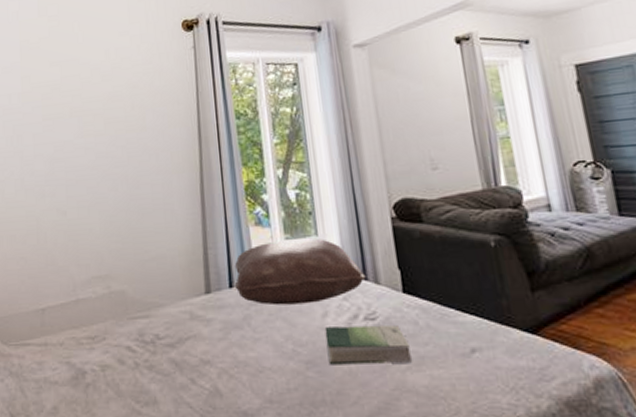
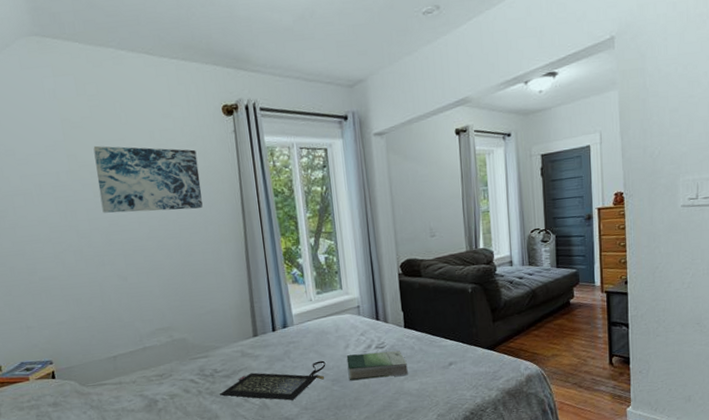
wall art: none [47,66,155,138] -> present [93,145,203,213]
clutch bag: none [161,332,298,387] -> present [220,360,326,401]
pillow: present [234,238,366,306] -> none [276,291,378,342]

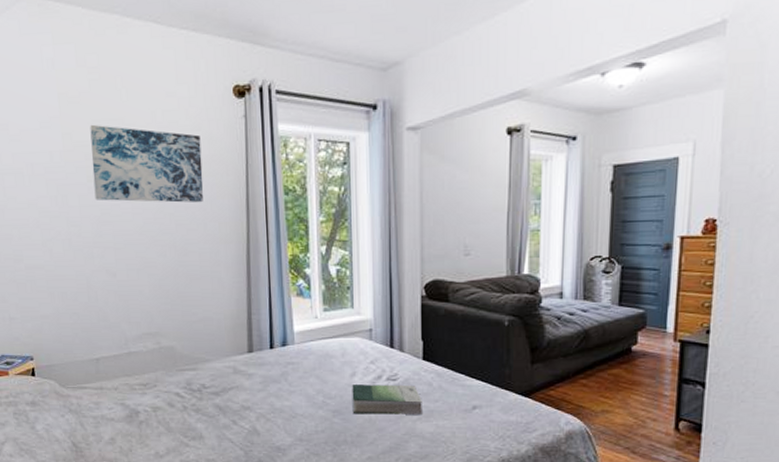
clutch bag: present [220,360,326,401] -> none [206,387,327,428]

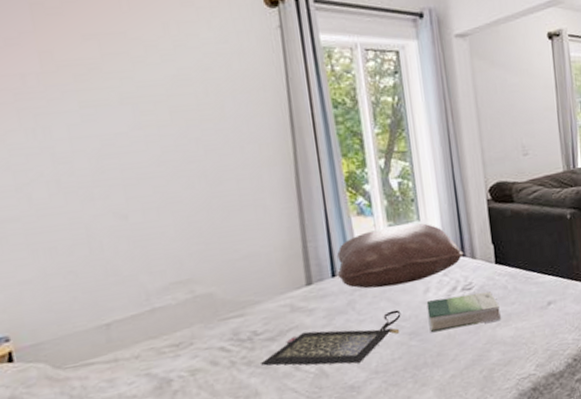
wall art: present [90,124,203,203] -> none [78,39,237,130]
clutch bag: none [206,387,327,428] -> present [261,310,401,365]
pillow: none [275,310,392,365] -> present [337,222,464,289]

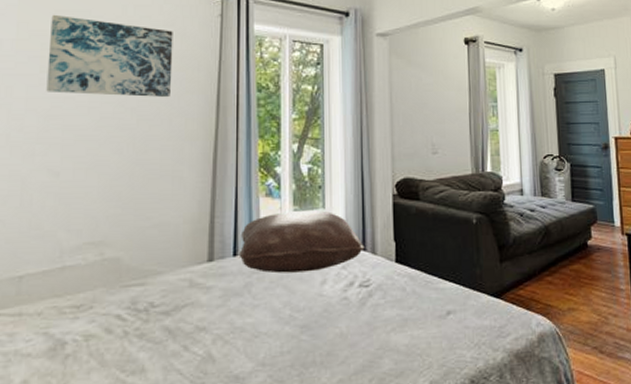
wall art: none [78,39,237,130] -> present [46,14,173,98]
clutch bag: present [261,310,401,365] -> none [152,299,295,352]
book: present [426,291,501,333] -> none [322,291,396,329]

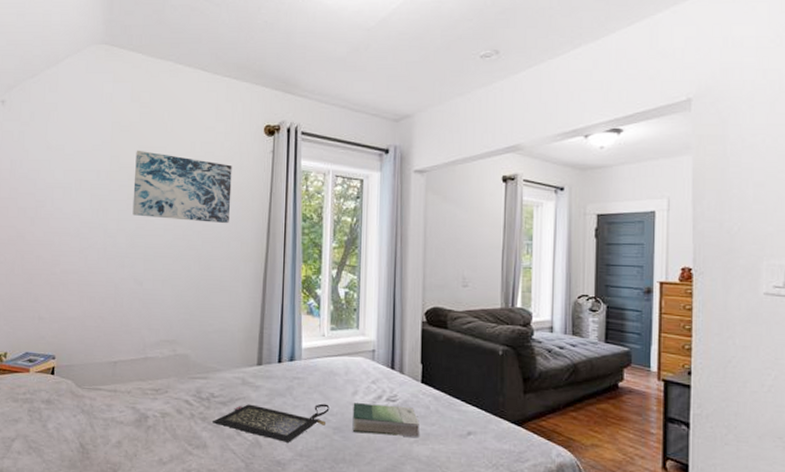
clutch bag: none [152,299,295,352] -> present [213,403,330,443]
pillow: present [239,210,365,273] -> none [283,329,393,383]
book: none [322,291,396,329] -> present [352,403,419,437]

